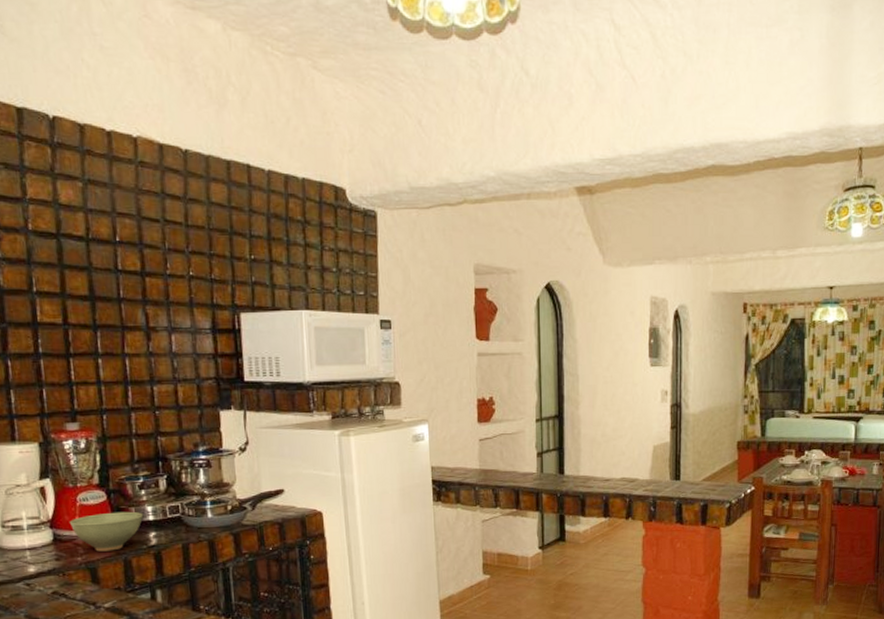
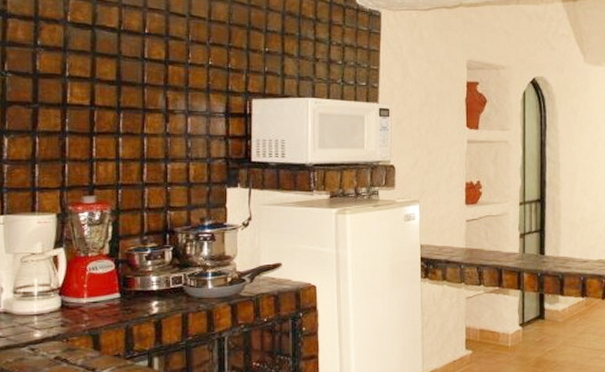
bowl: present [69,511,144,552] -> none [77,281,148,319]

